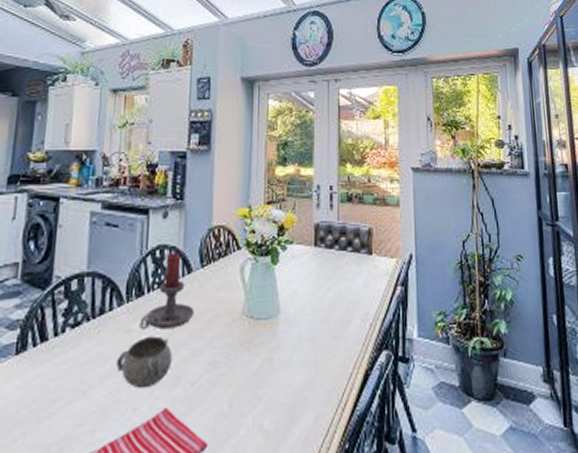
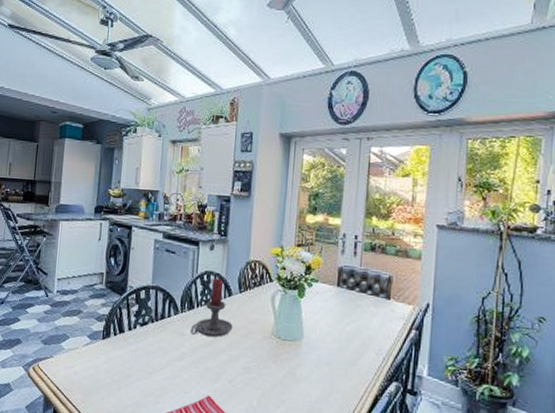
decorative bowl: present [115,336,173,389] -> none [172,340,215,379]

